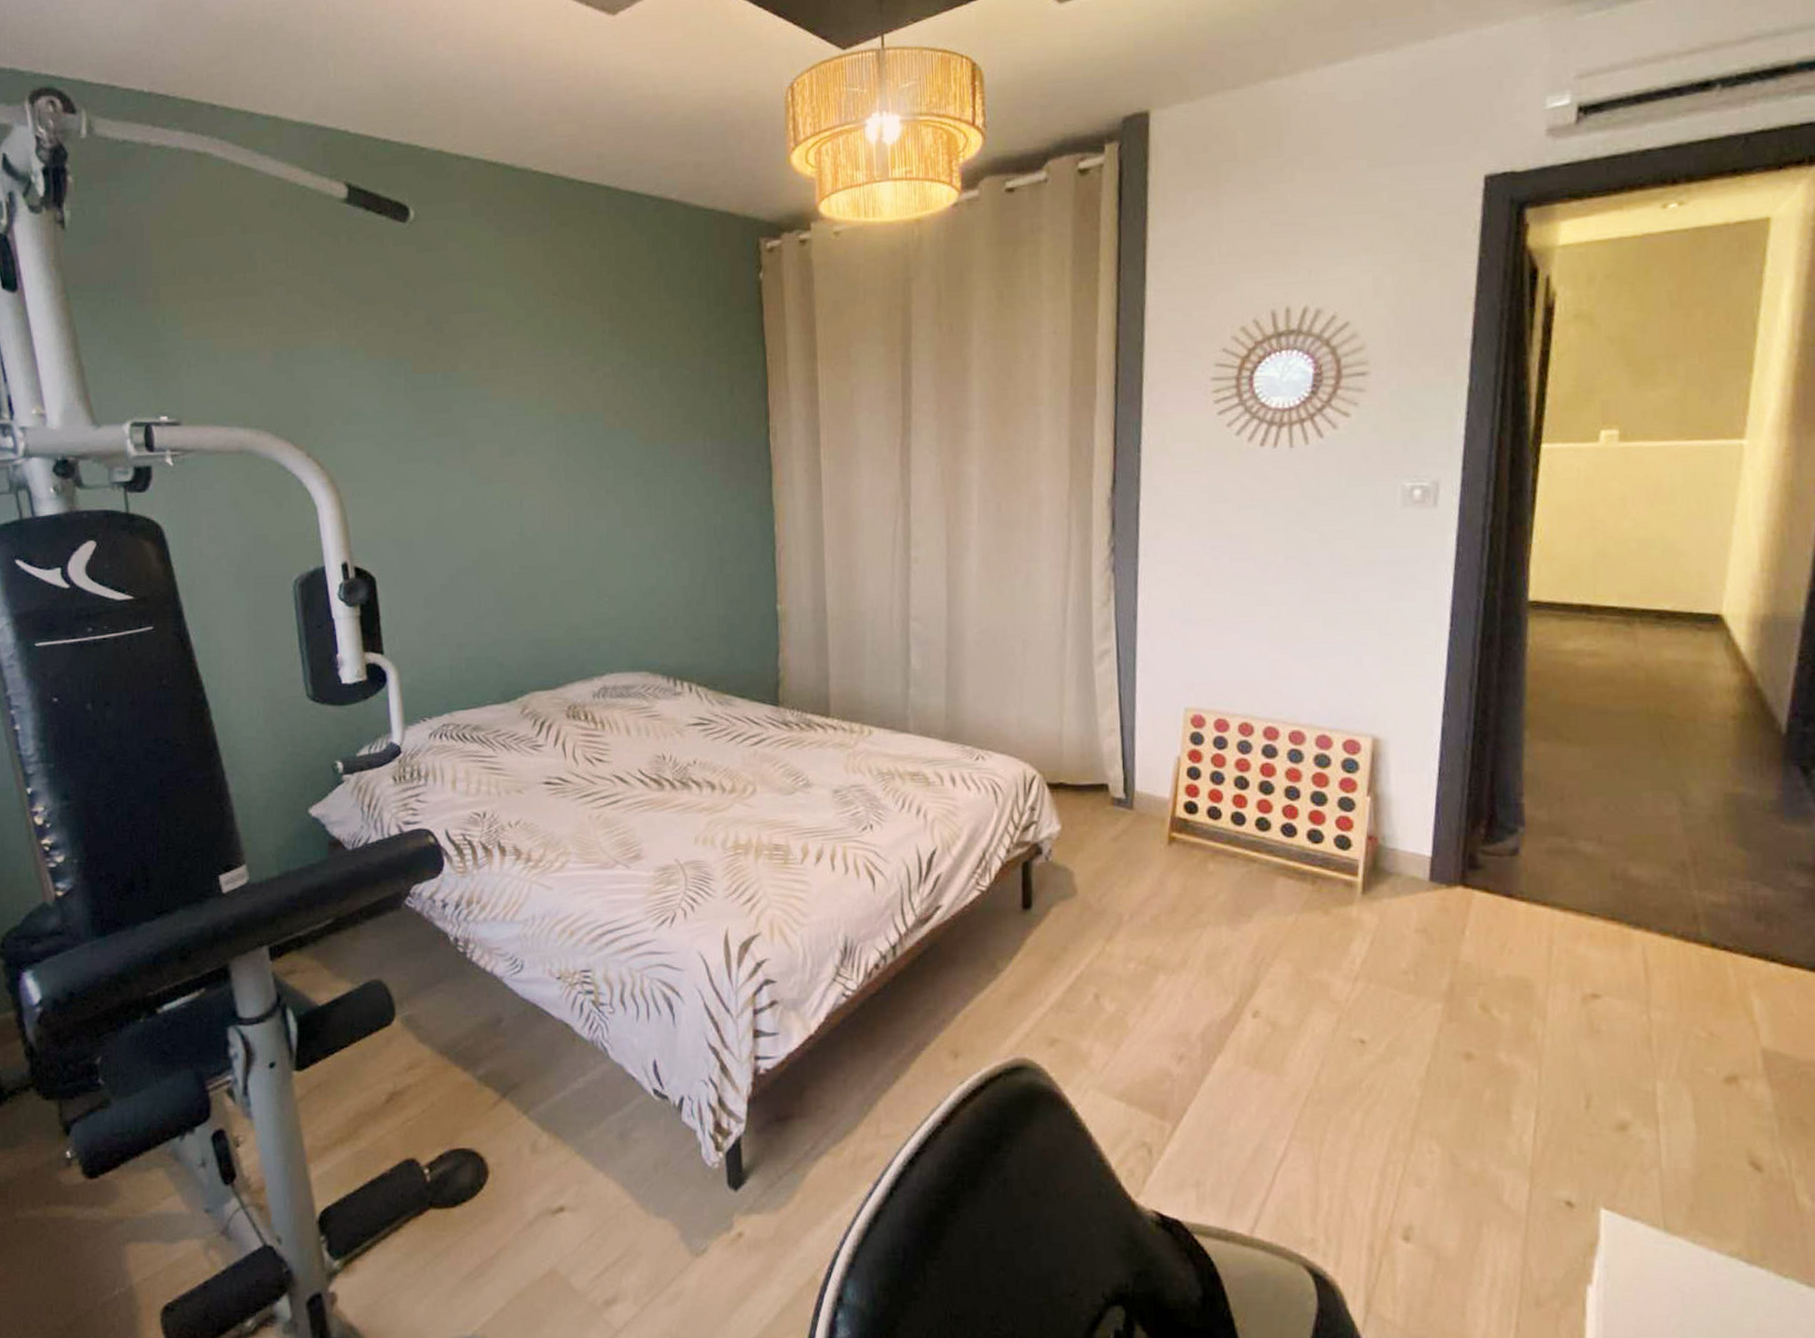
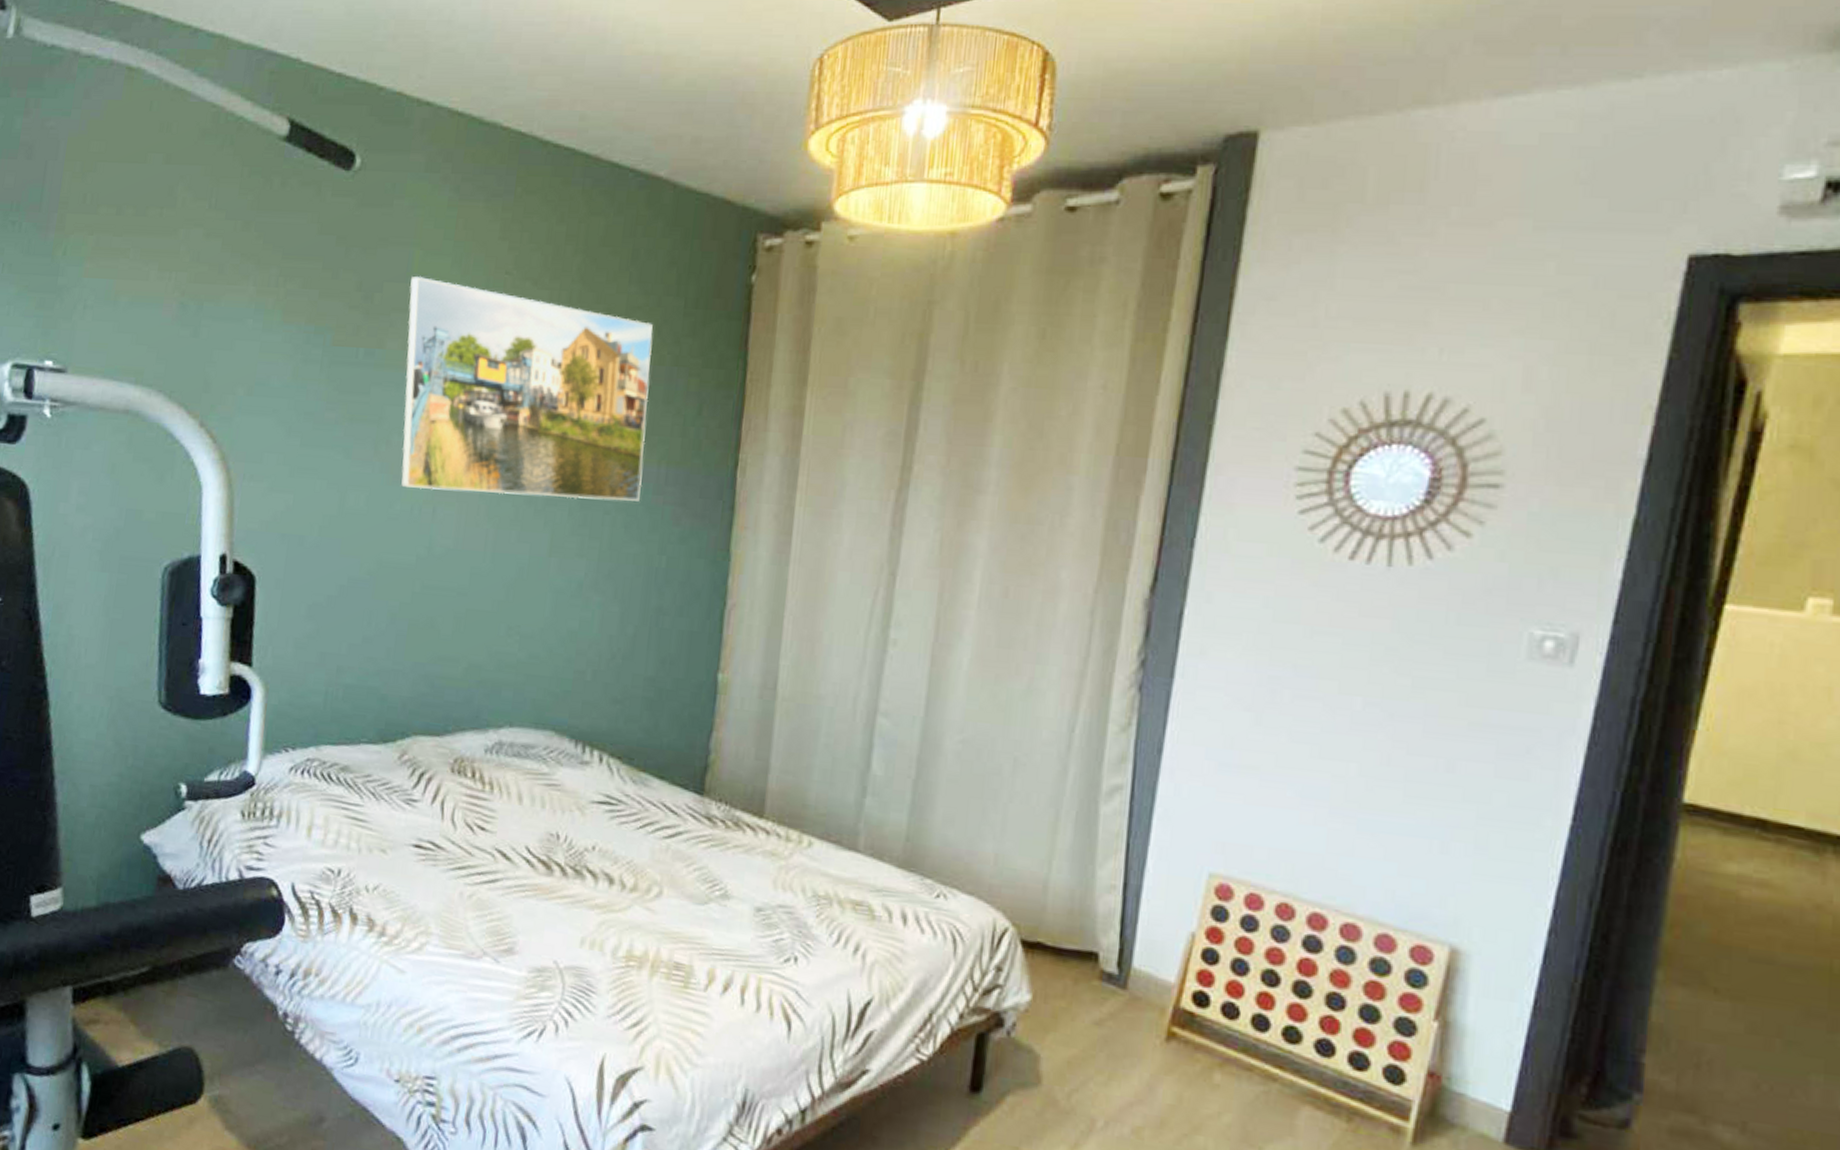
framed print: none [473,305,692,486] -> present [401,276,653,501]

